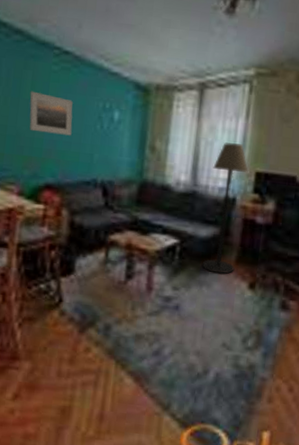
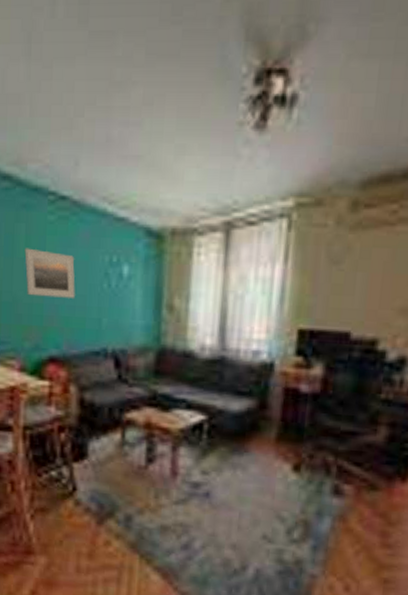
floor lamp: present [203,142,248,275] -> none [236,295,289,455]

